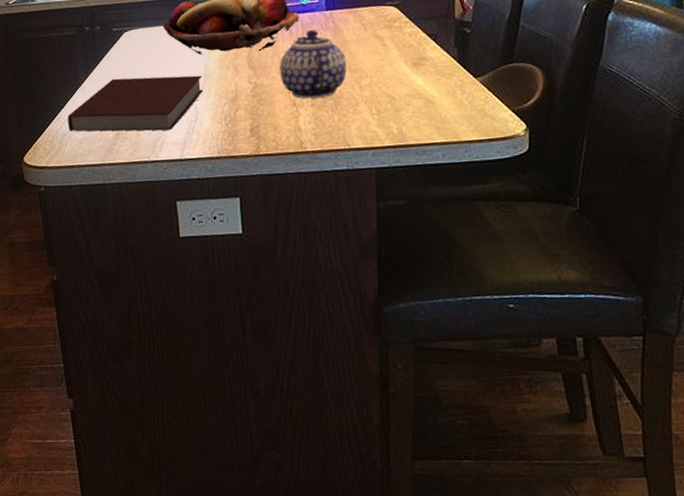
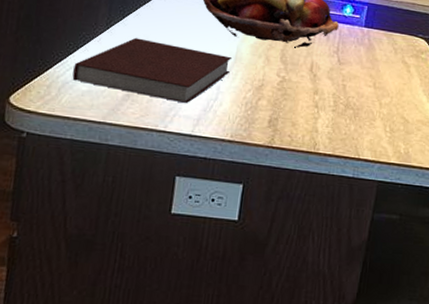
teapot: present [279,30,347,99] -> none [308,41,373,106]

